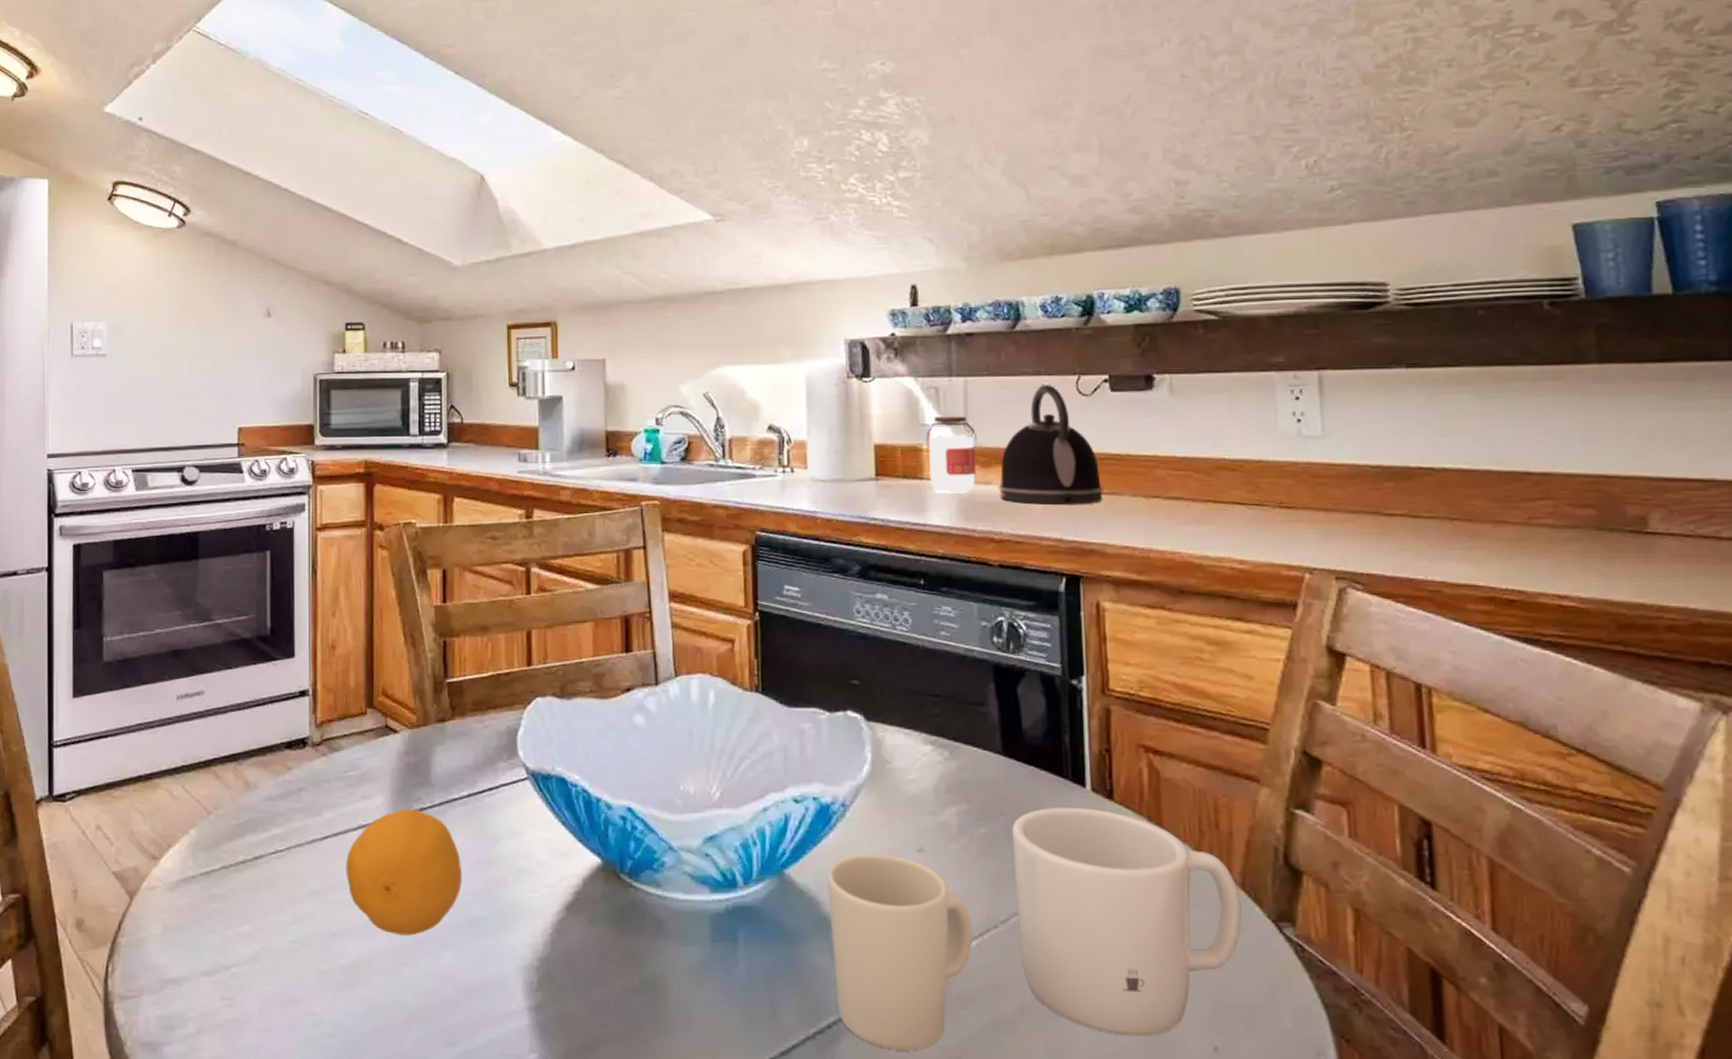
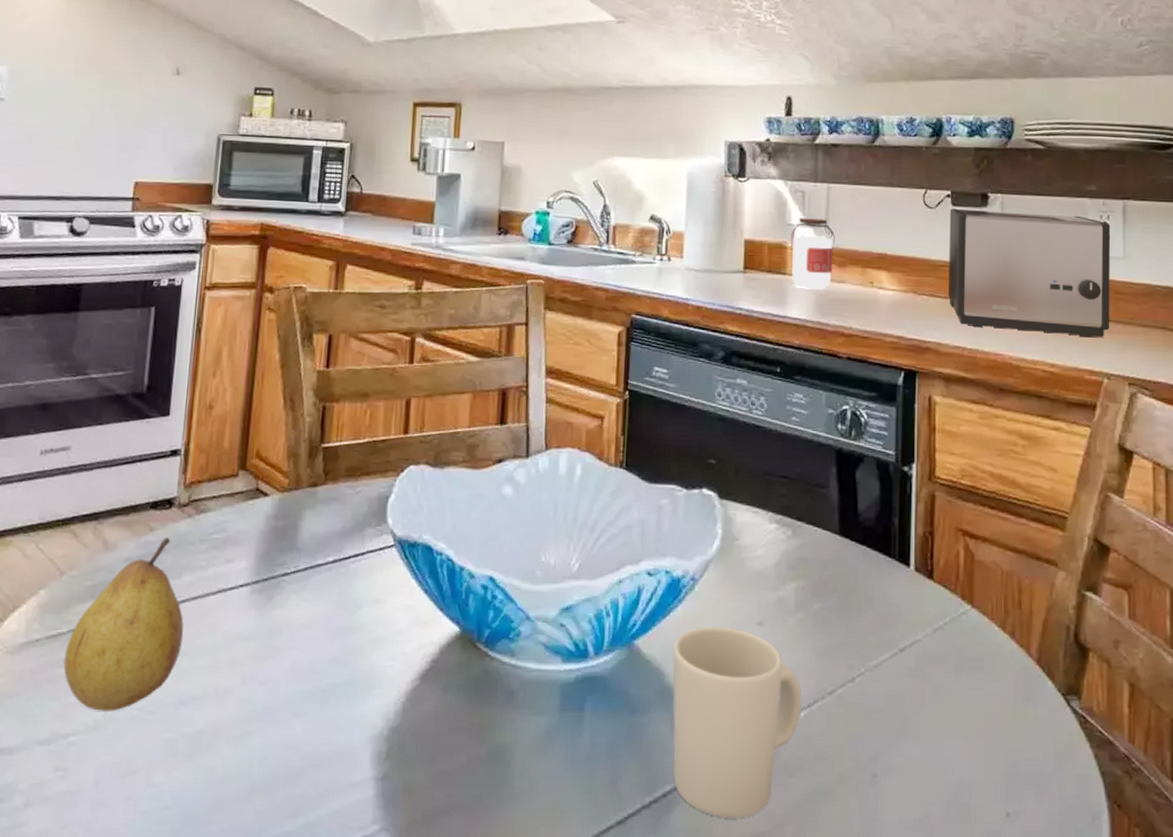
fruit: none [219,776,329,944] -> present [63,537,184,711]
fruit: present [345,808,463,936] -> none [200,573,321,704]
kettle: present [998,385,1104,504] -> none [851,196,942,306]
mug: present [1012,806,1242,1037] -> none [842,584,1036,803]
toaster: none [1108,392,1309,529] -> present [949,208,1111,338]

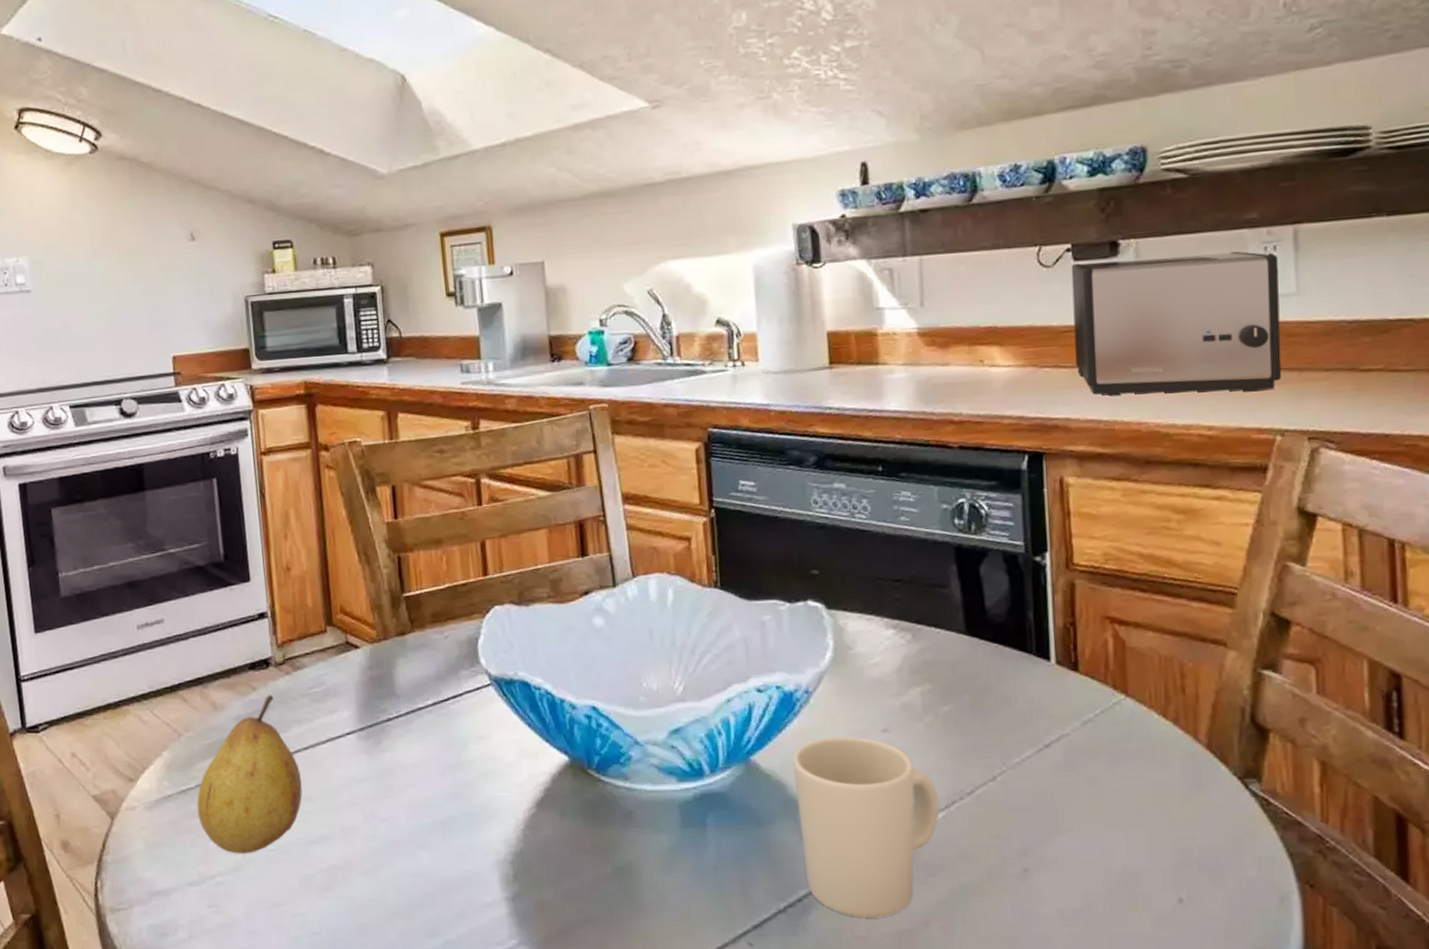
jar: present [790,218,835,289] -> none [880,296,934,377]

